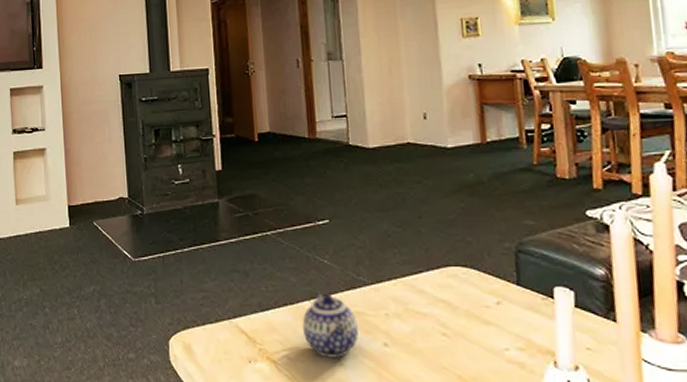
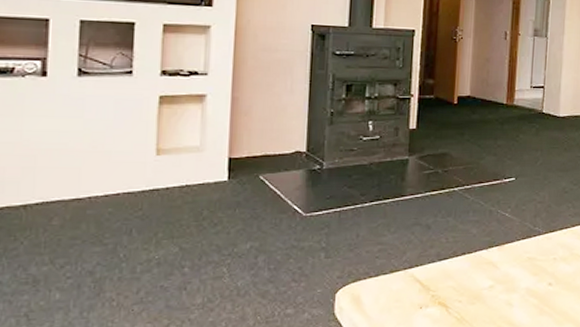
teapot: present [302,292,359,359] -> none [477,241,529,300]

